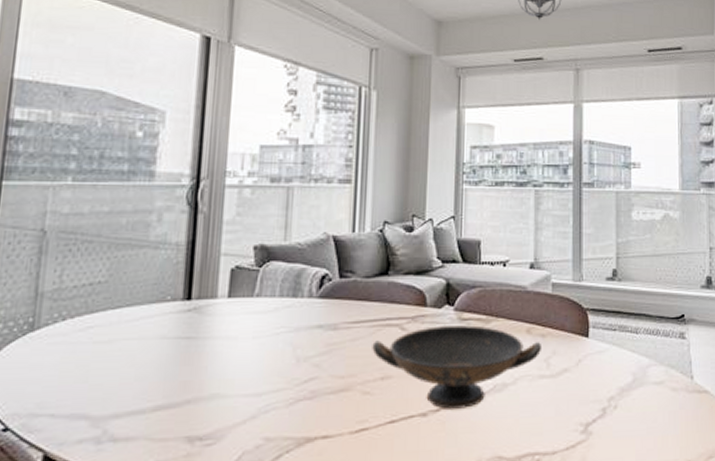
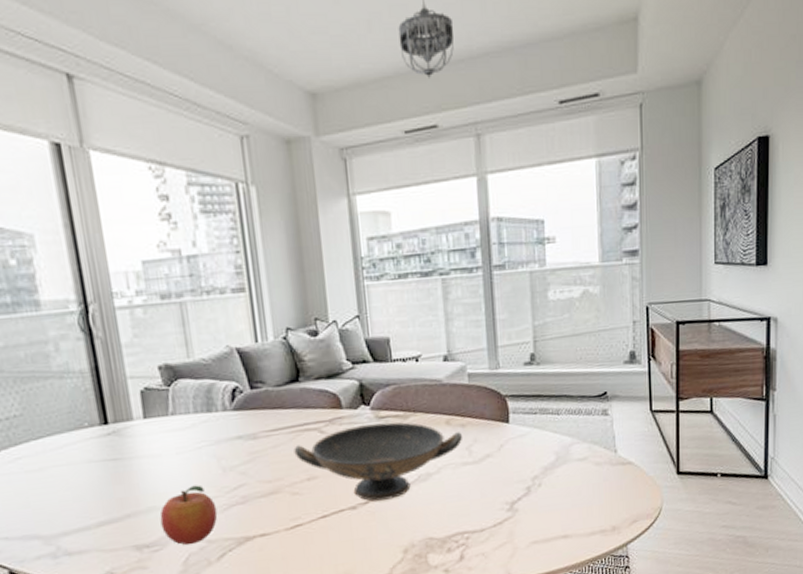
fruit: none [220,374,283,442] -> present [159,485,218,545]

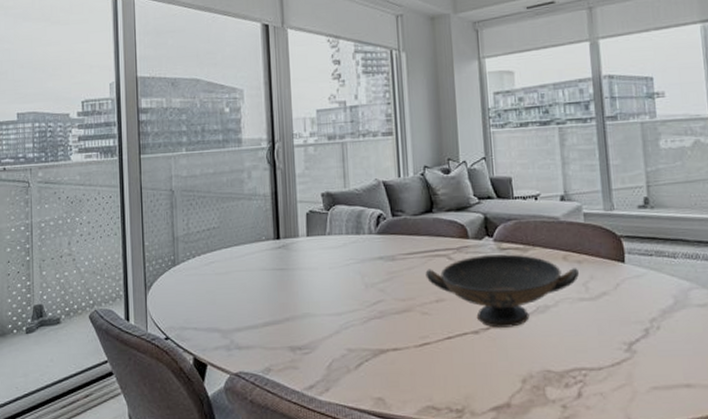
fruit: present [159,485,218,545] -> none [312,297,358,352]

